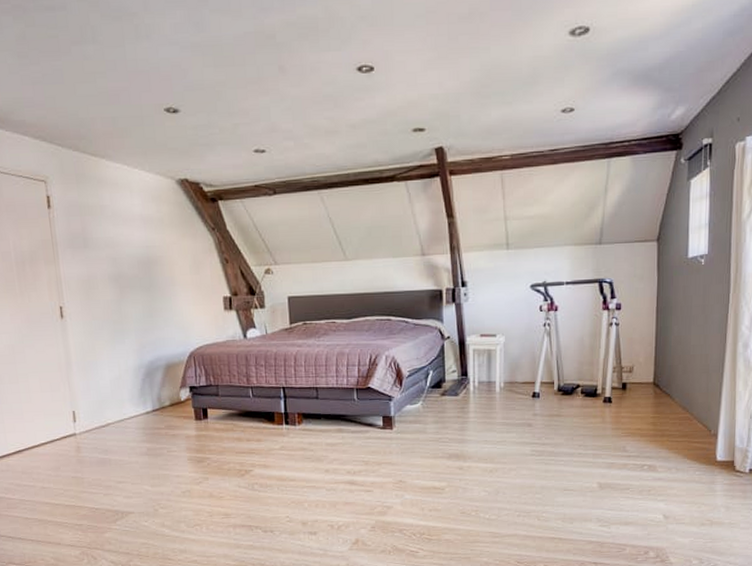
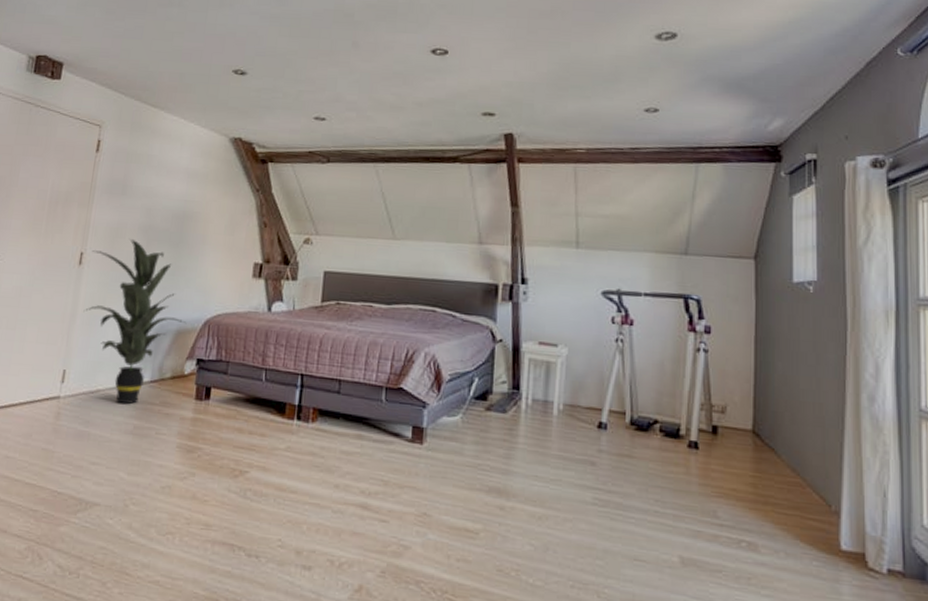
indoor plant: none [70,289,174,433] -> present [83,239,187,405]

